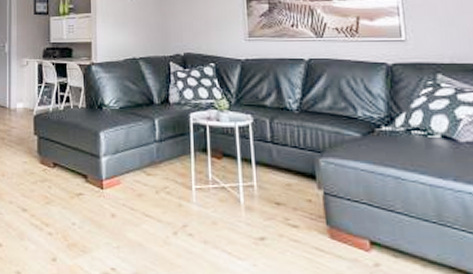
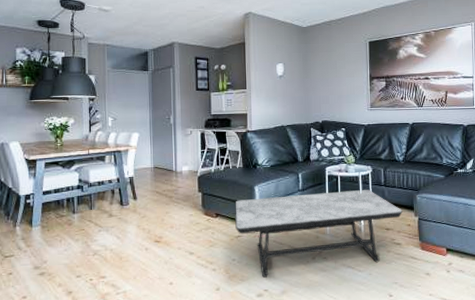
coffee table: none [76,145,299,252] -> present [235,189,402,278]

